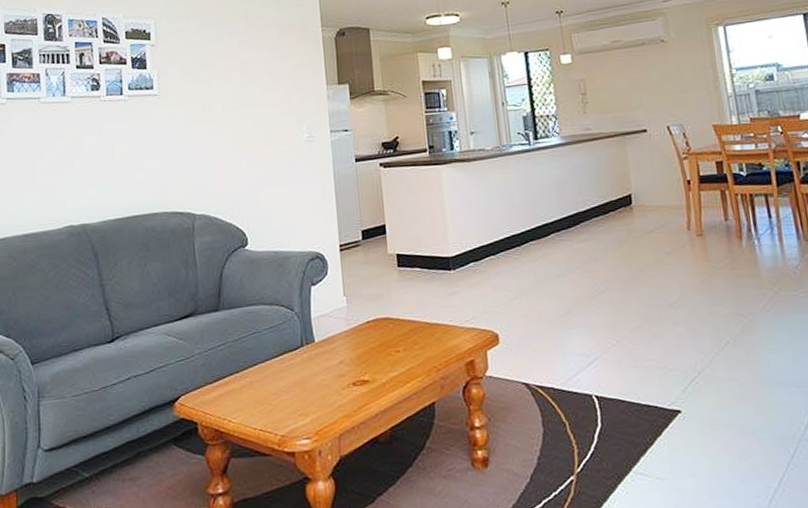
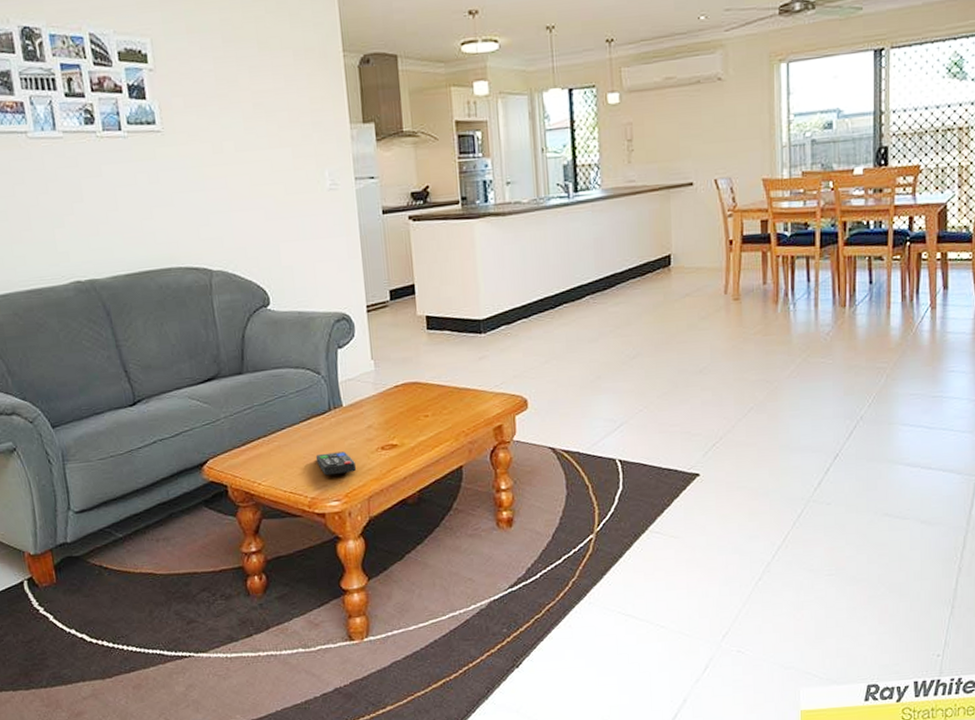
remote control: none [287,387,327,413] -> present [315,451,356,476]

